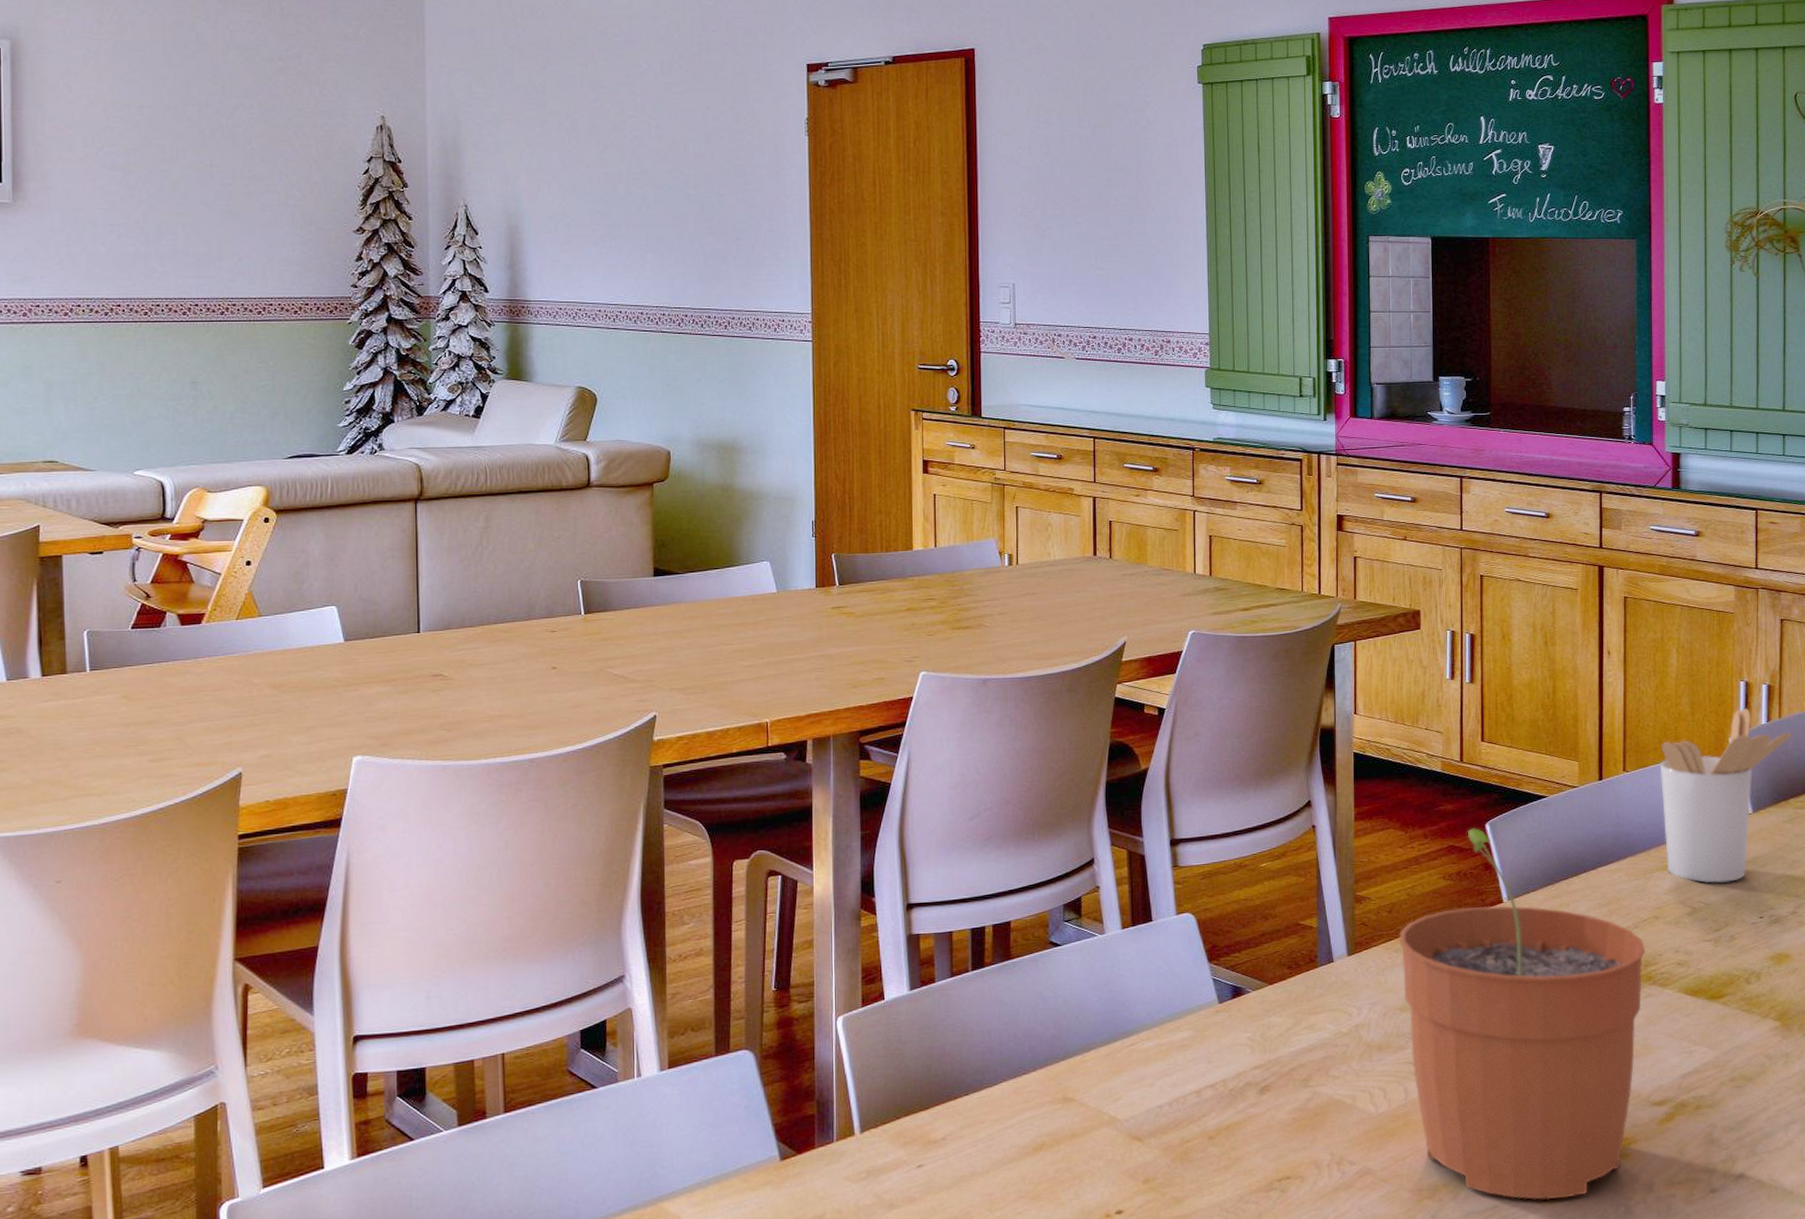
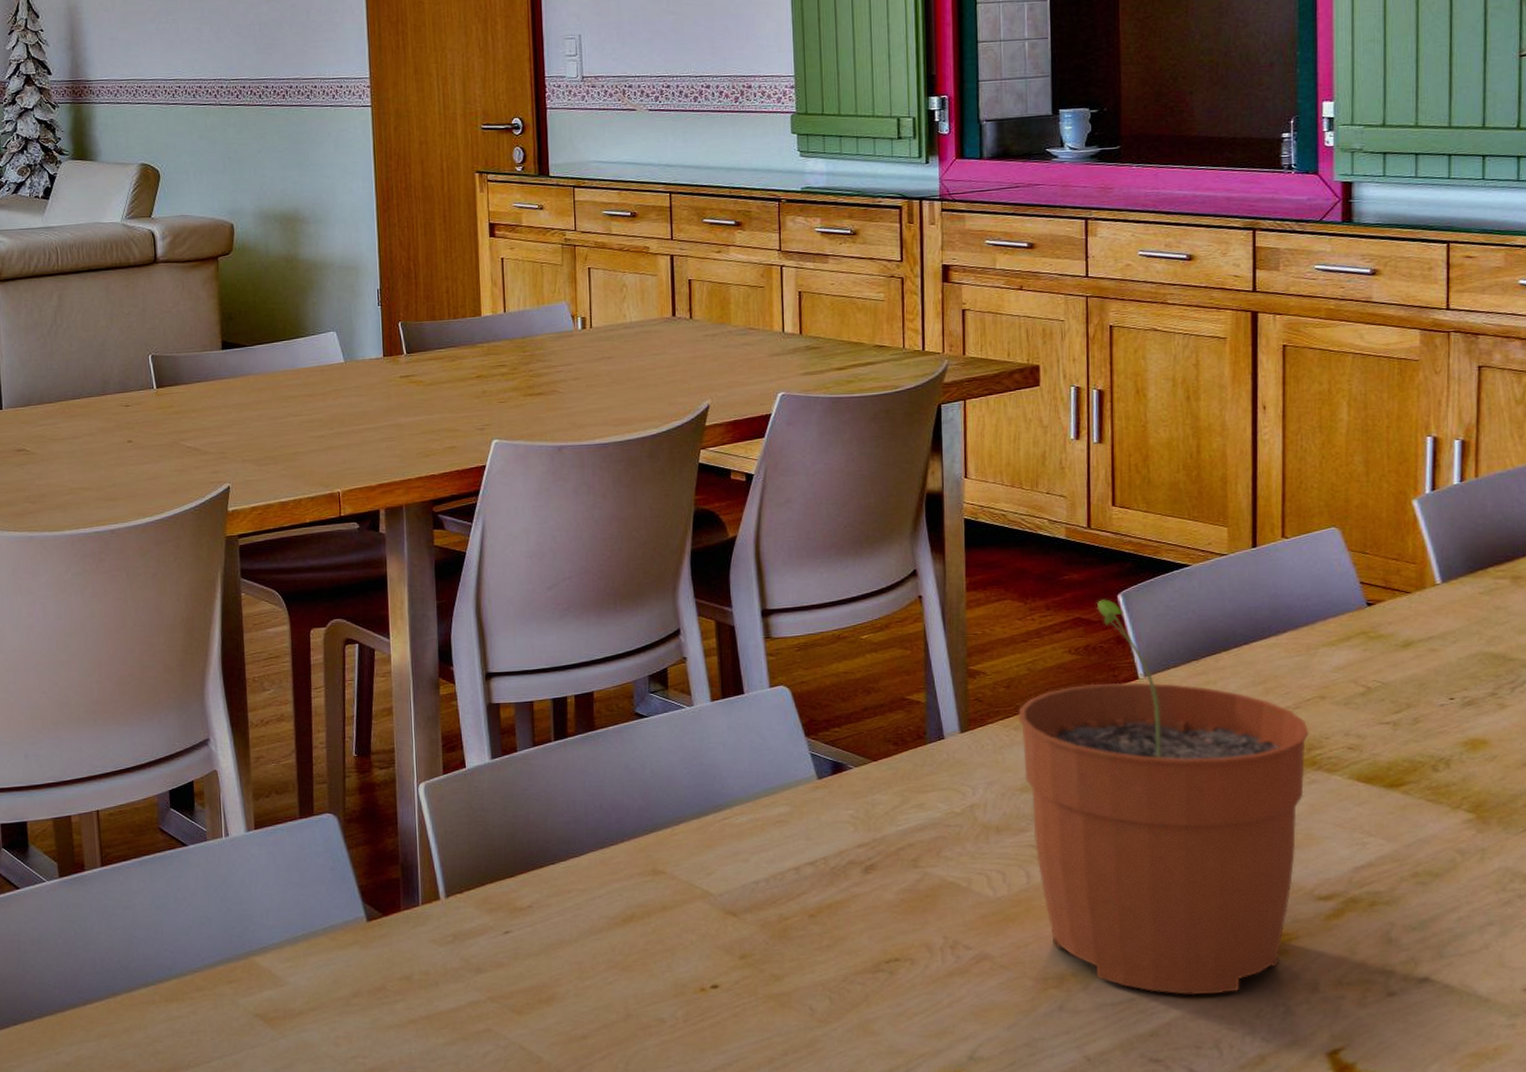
utensil holder: present [1660,708,1792,883] -> none [1326,467,1492,661]

